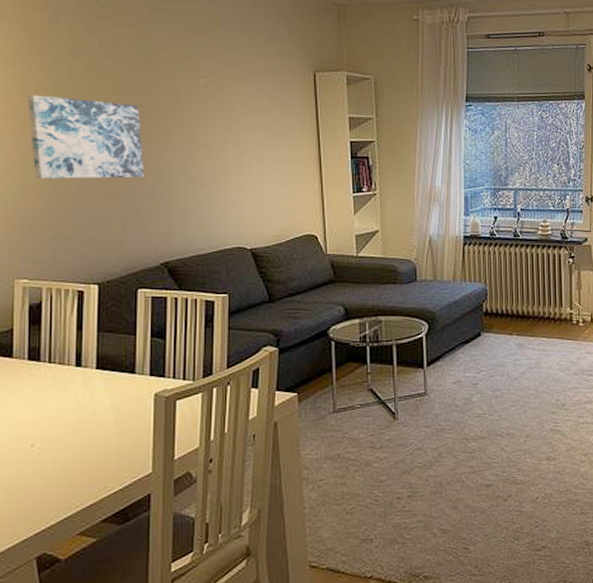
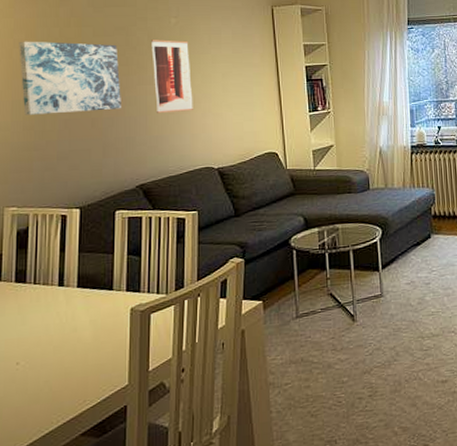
wall art: none [178,102,224,186] -> present [151,39,193,114]

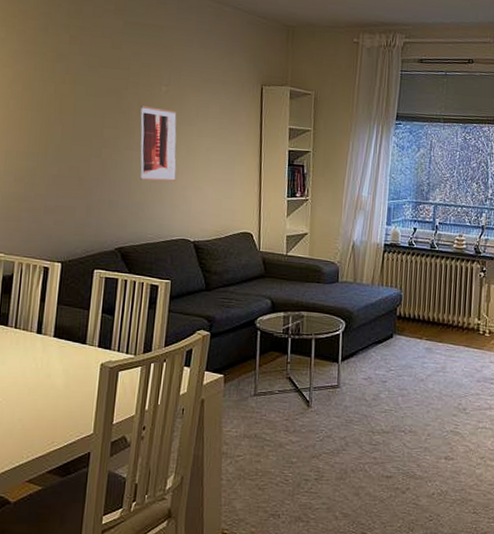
wall art: present [19,41,121,115] -> none [15,92,108,171]

